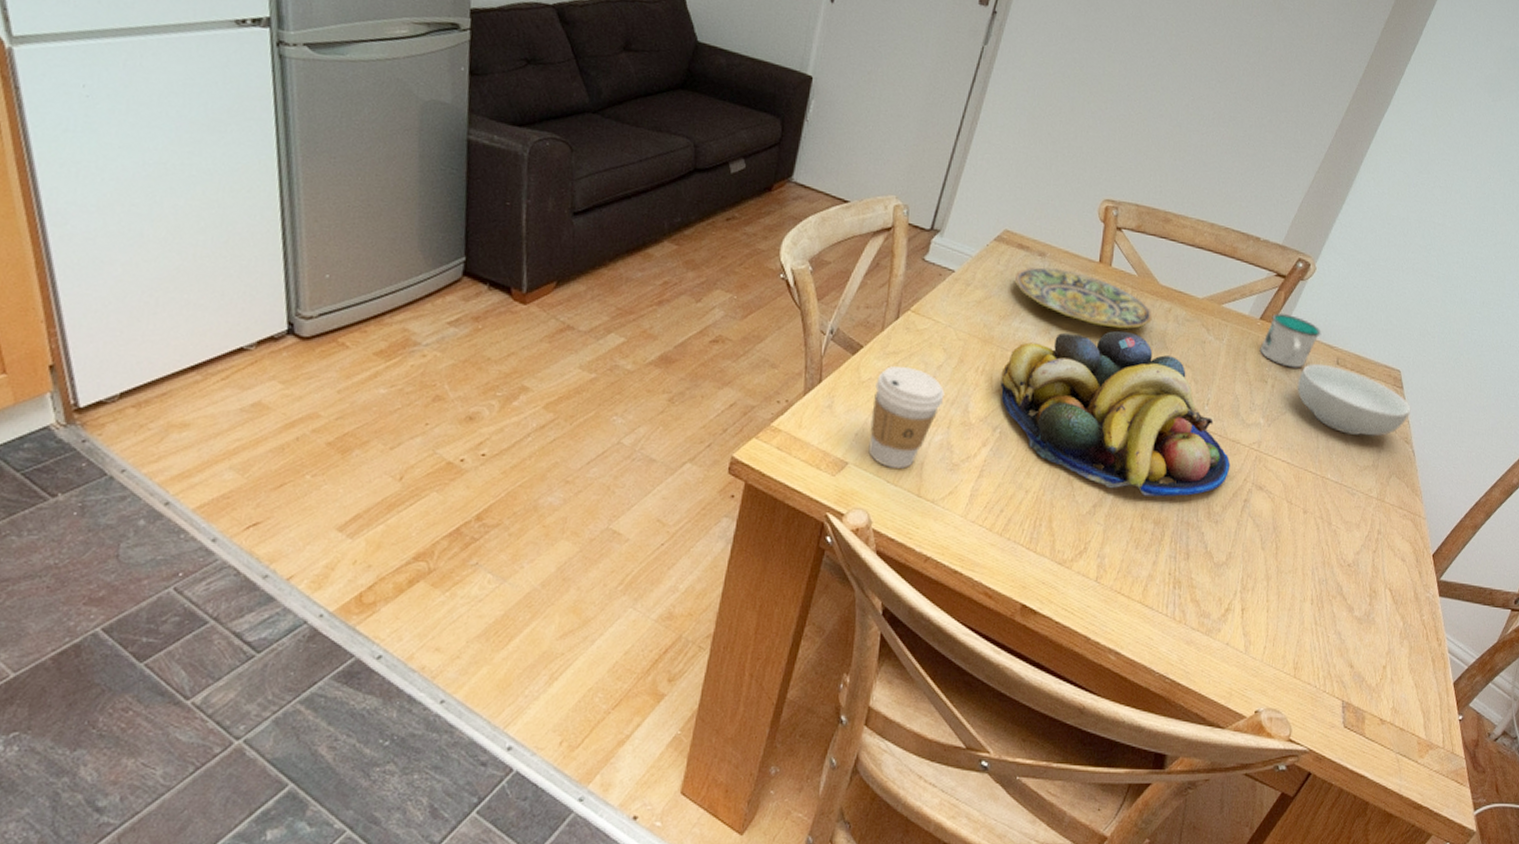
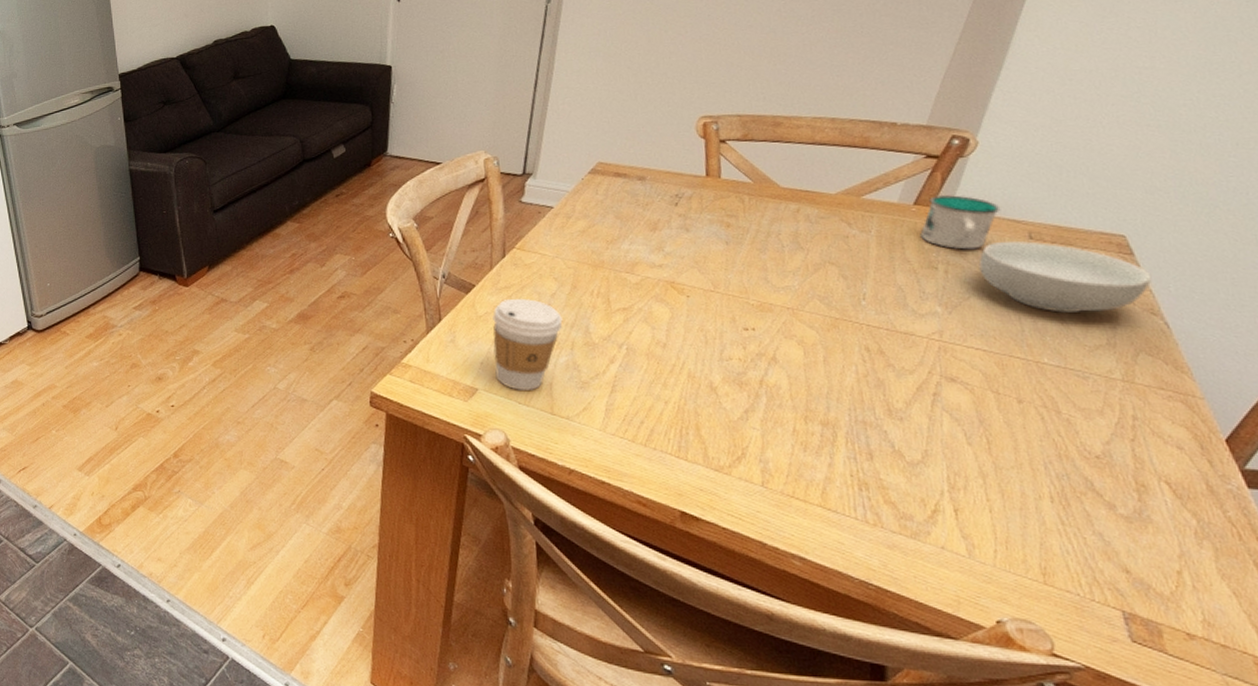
fruit bowl: present [1000,330,1231,497] -> none [618,237,908,398]
plate: present [1014,267,1152,329] -> none [616,188,779,237]

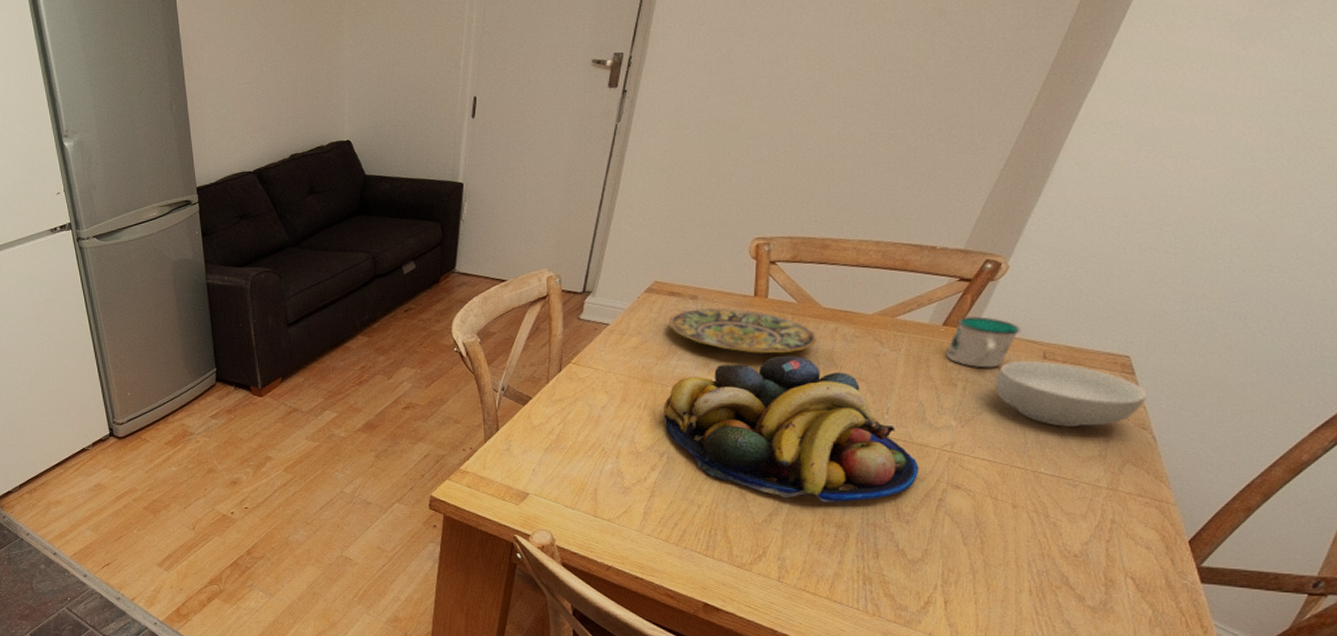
coffee cup: present [492,298,563,390] -> none [545,410,611,495]
plate: none [616,188,779,237] -> present [668,307,817,354]
fruit bowl: none [618,237,908,398] -> present [663,355,919,503]

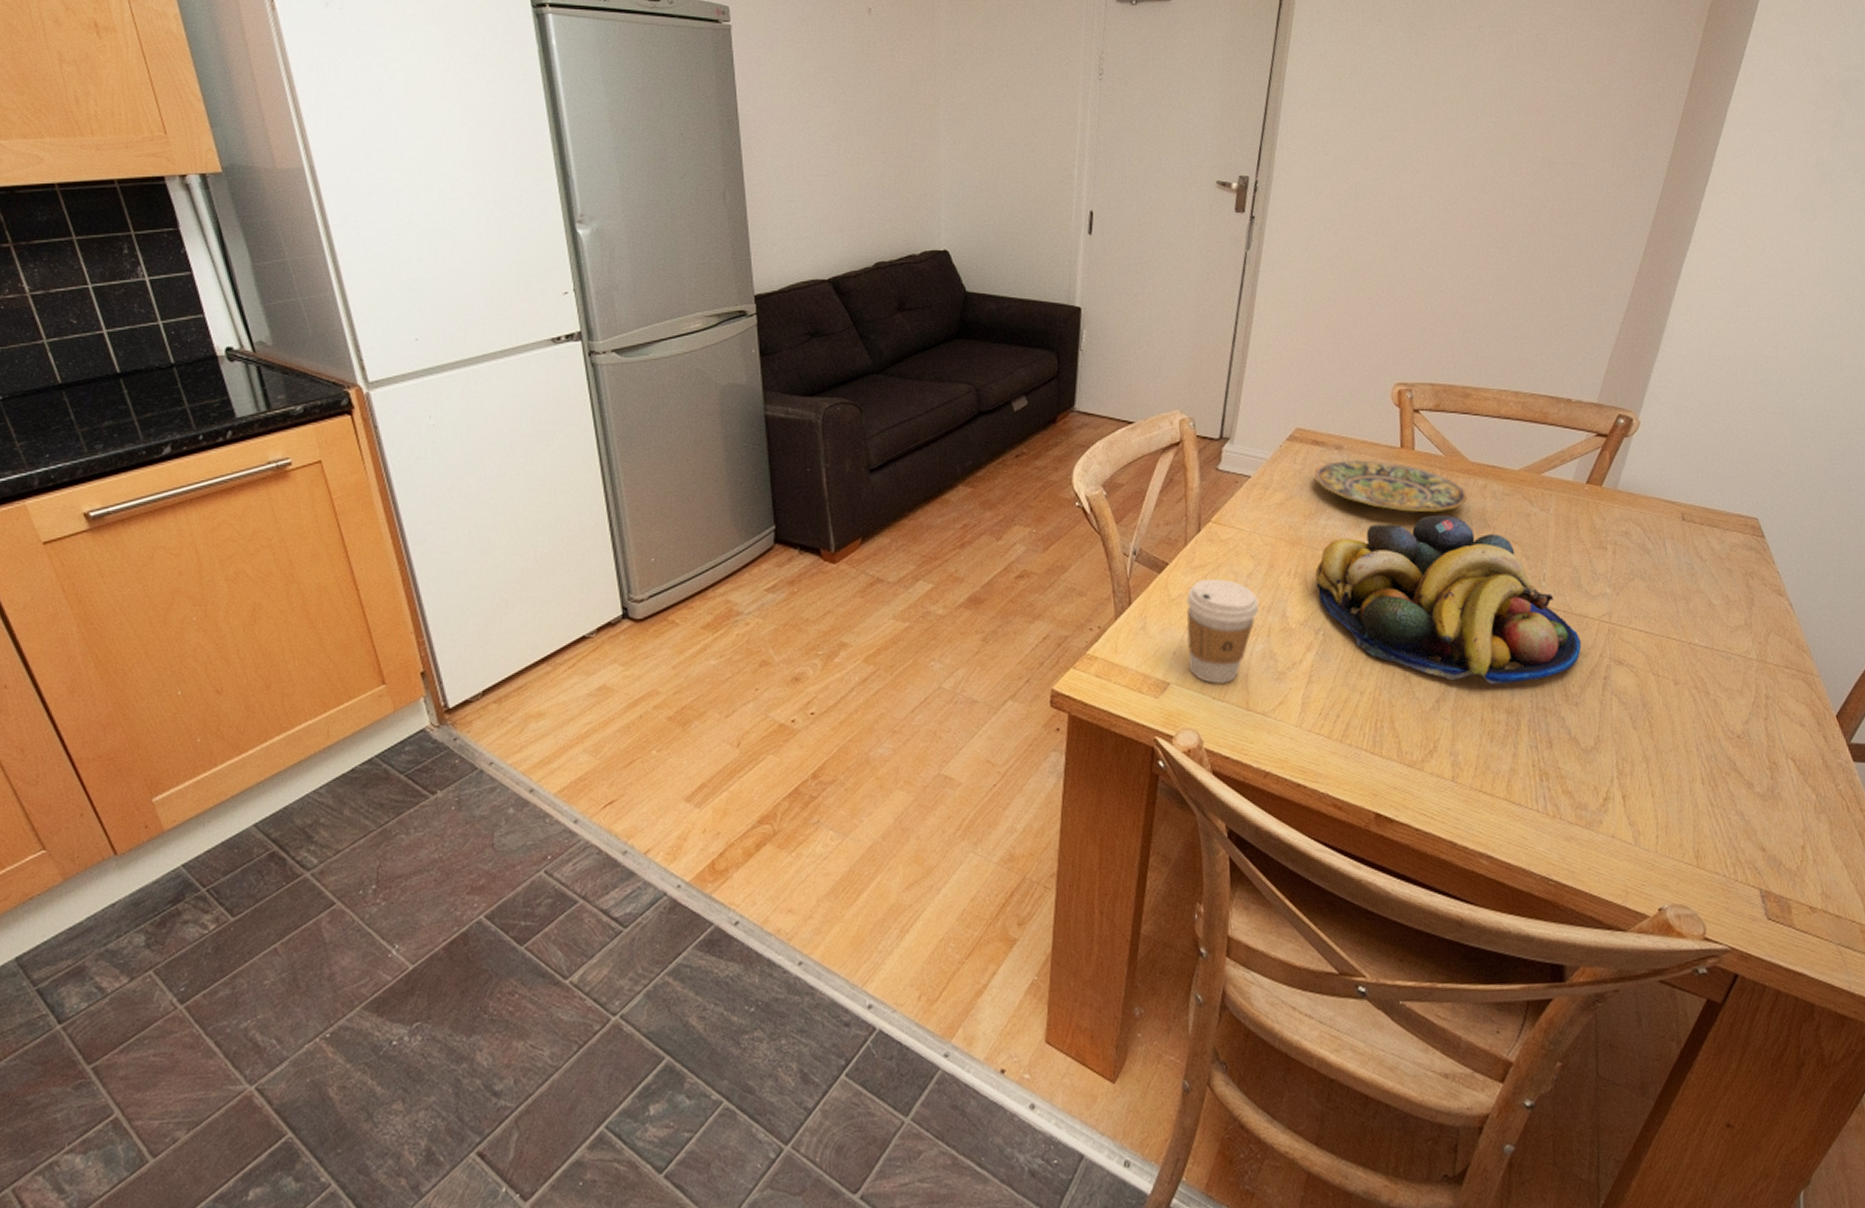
coffee cup: none [545,410,611,495] -> present [1186,578,1259,684]
mug: present [945,317,1021,368] -> none [1592,475,1659,530]
cereal bowl: present [994,361,1147,427] -> none [1641,523,1779,594]

